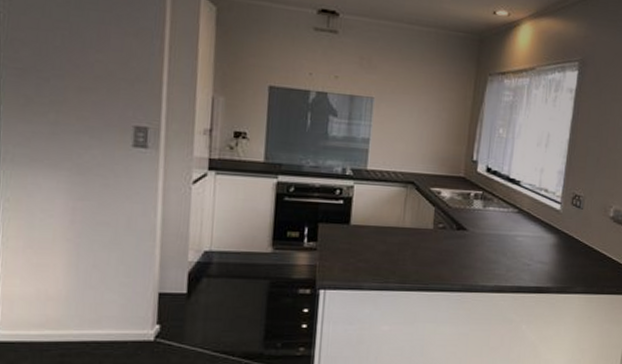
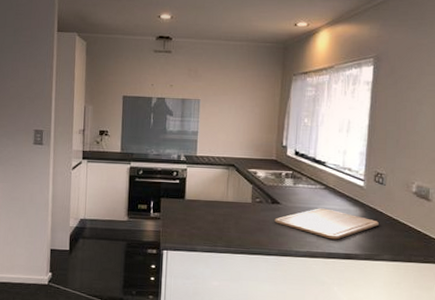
chopping board: none [459,235,573,271] -> present [274,208,379,240]

